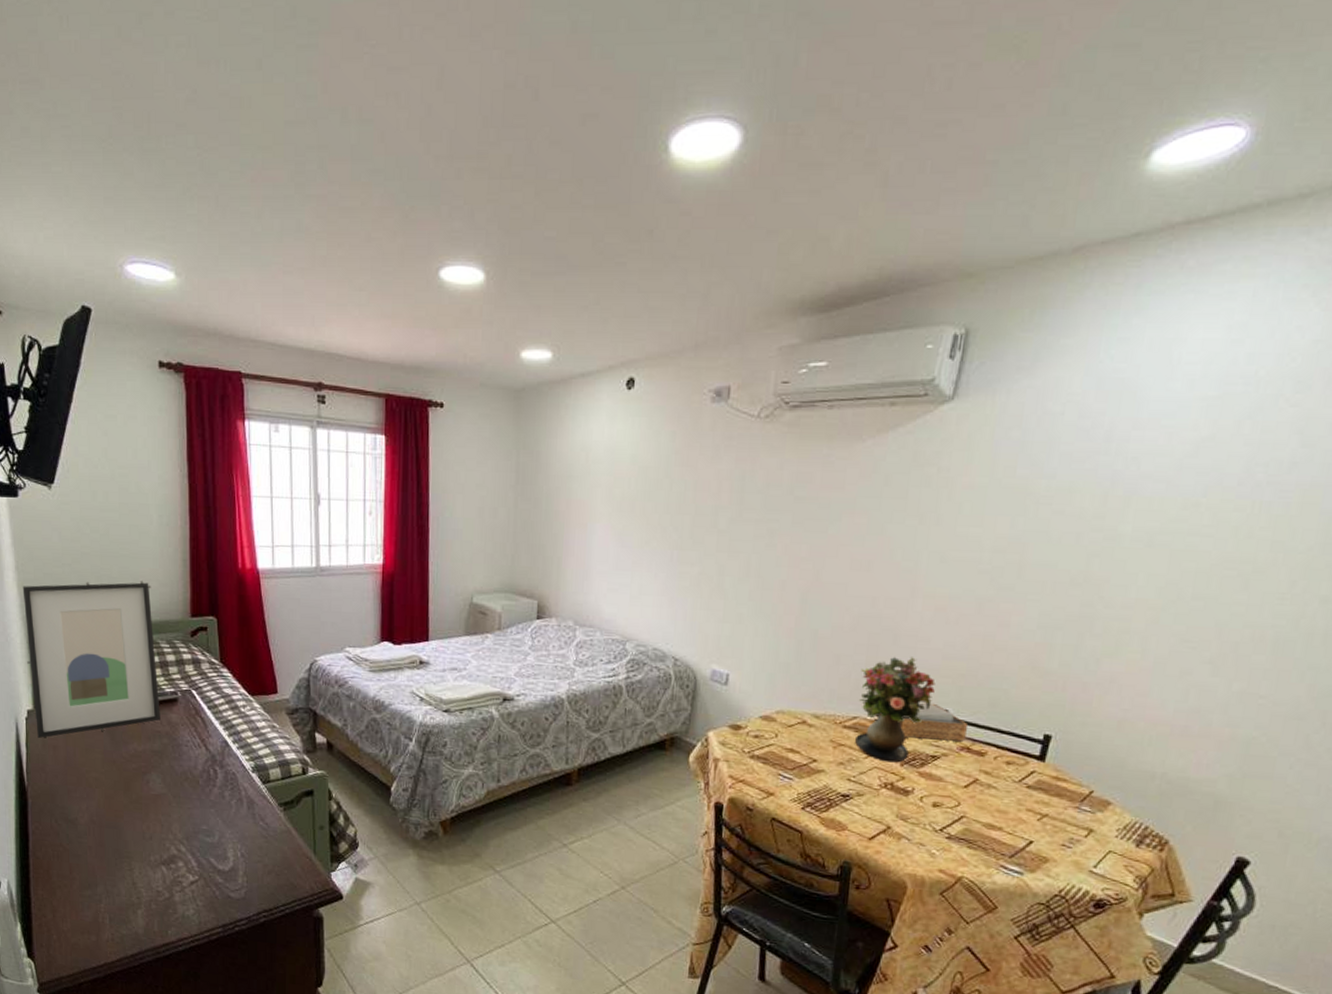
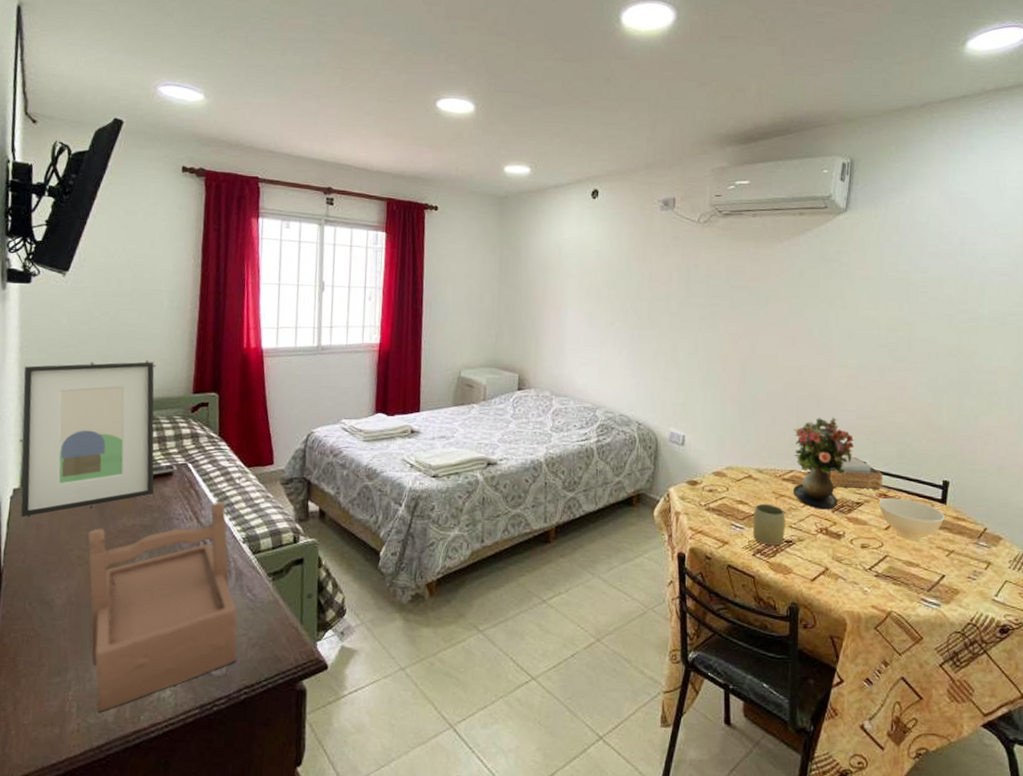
decorative box: none [102,730,254,924] -> present [87,502,238,712]
mug: none [803,752,844,800] -> present [752,503,785,546]
bowl: none [958,751,1042,802] -> present [878,497,945,541]

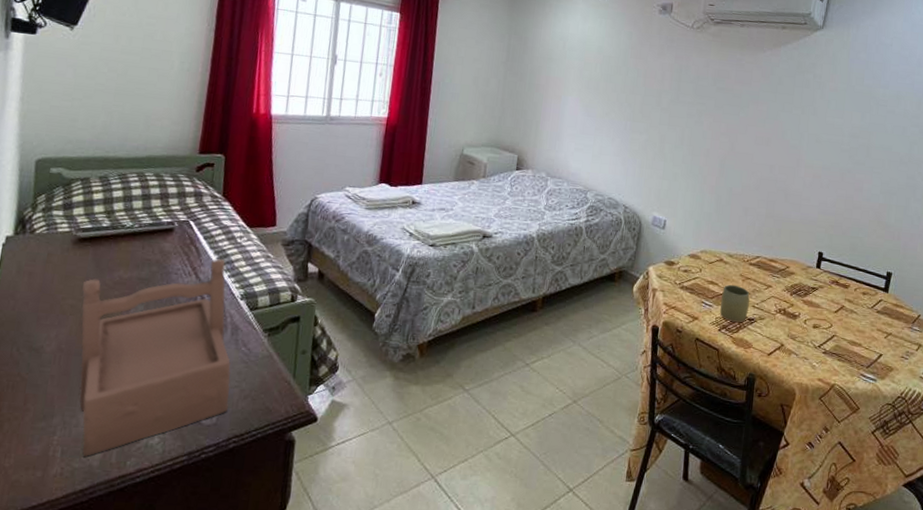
picture frame: present [19,360,157,517] -> none [13,116,163,265]
bouquet: present [793,417,854,510] -> none [758,211,814,293]
napkin holder: present [808,456,882,489] -> none [772,246,836,277]
bowl: present [878,497,945,541] -> none [830,284,887,324]

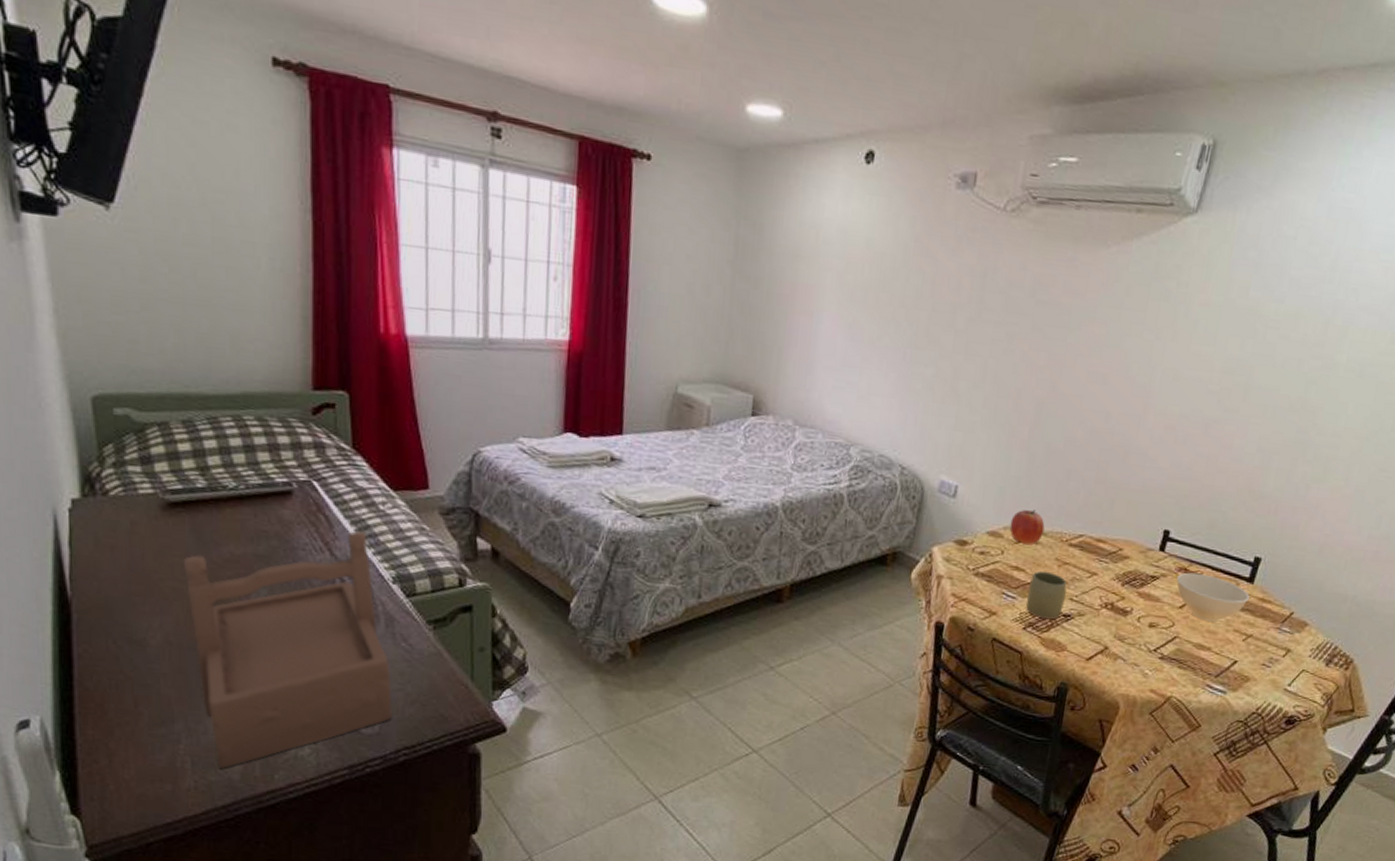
fruit: none [705,237,731,265] -> present [1009,509,1045,545]
bowl: none [830,284,887,324] -> present [1176,572,1250,623]

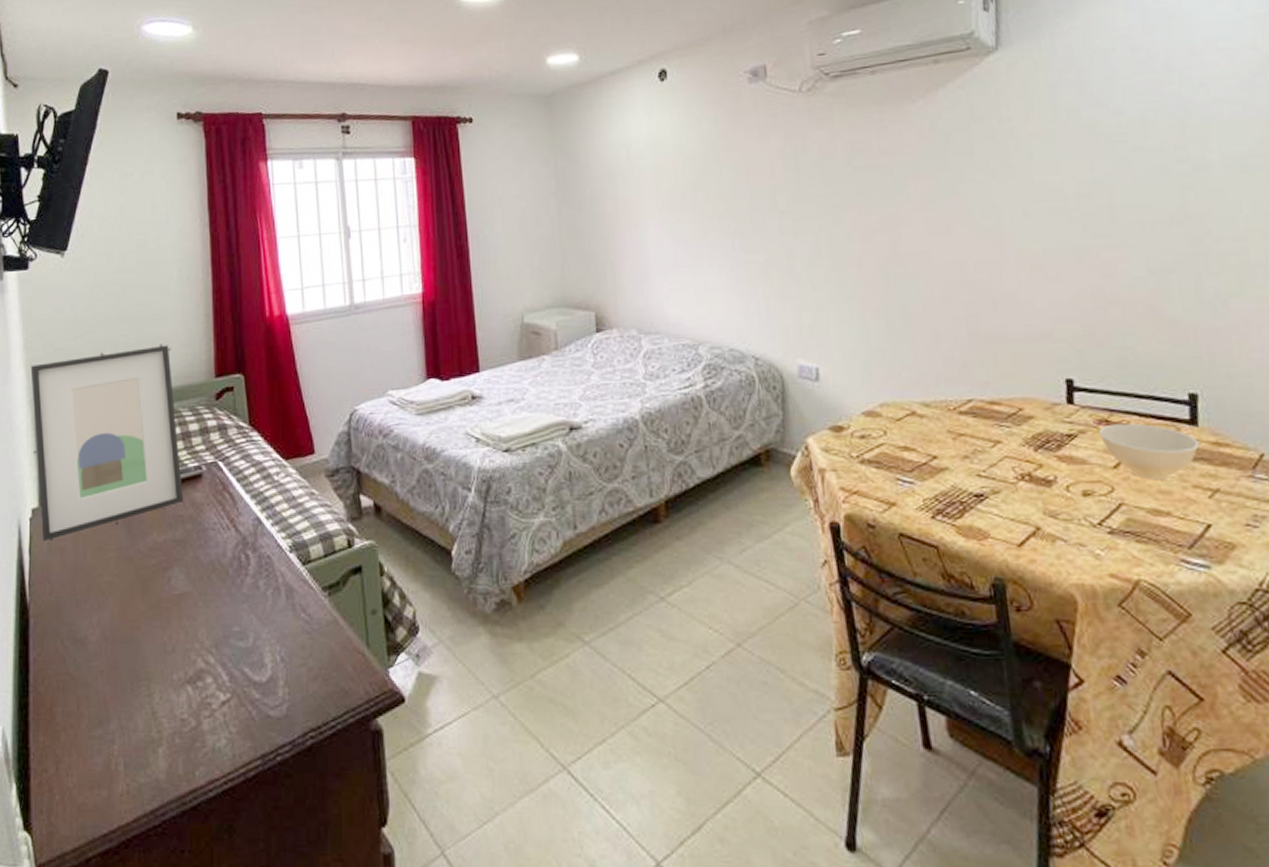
picture frame: none [64,335,268,536] -> present [30,344,183,541]
decorative box: present [182,531,392,769] -> none [116,504,297,768]
fruit: present [1009,509,1045,545] -> none [885,380,926,421]
mug: present [1026,571,1067,620] -> none [924,447,972,503]

